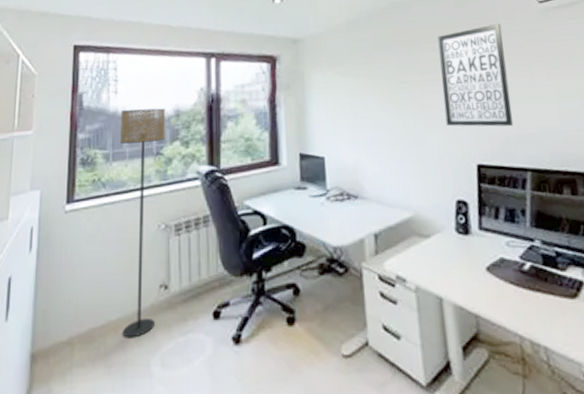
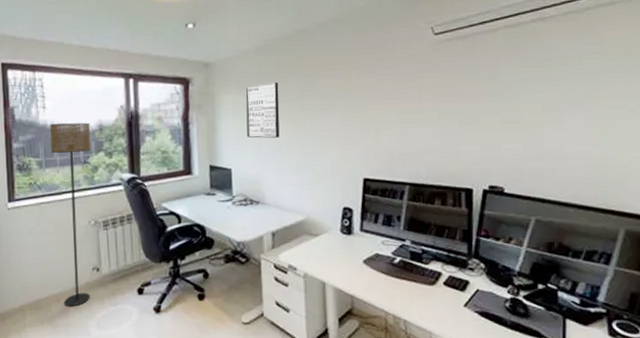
wall art: none [338,58,378,121] -> present [245,82,280,138]
wall art: present [437,23,513,127] -> none [337,53,399,147]

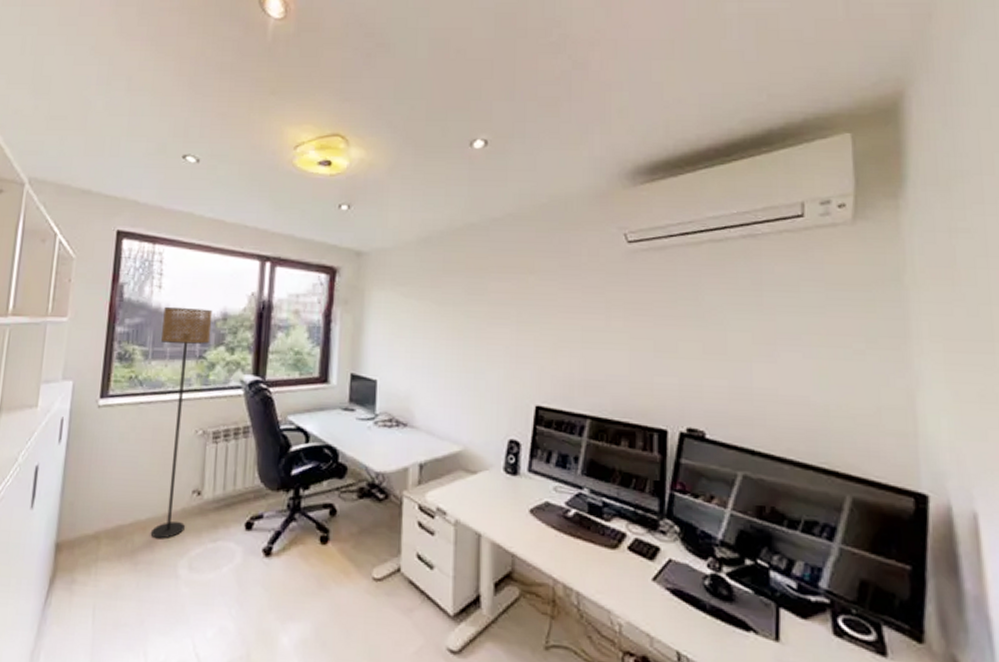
wall art: present [245,82,280,138] -> none [399,281,442,347]

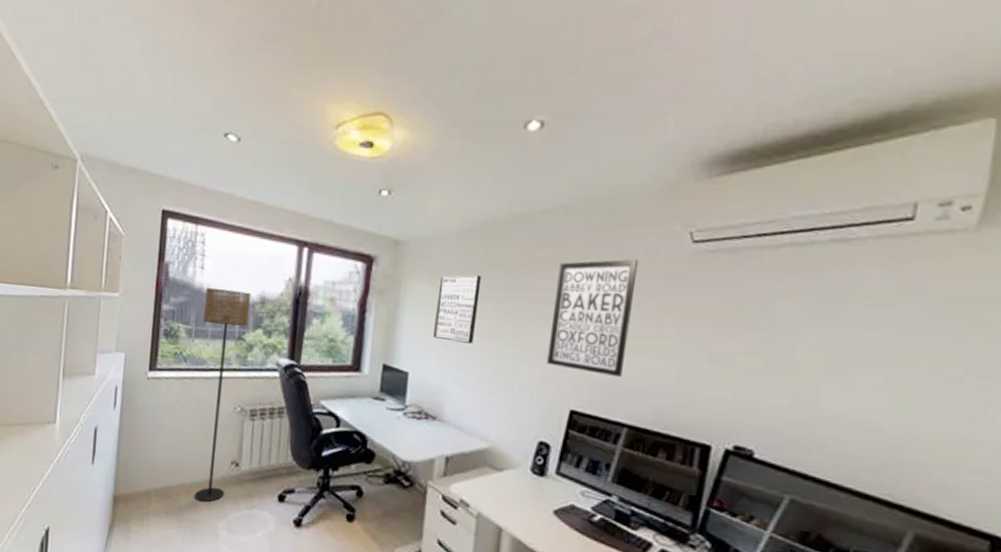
wall art: none [399,281,442,347] -> present [433,274,482,344]
wall art: none [509,259,583,371] -> present [547,259,639,378]

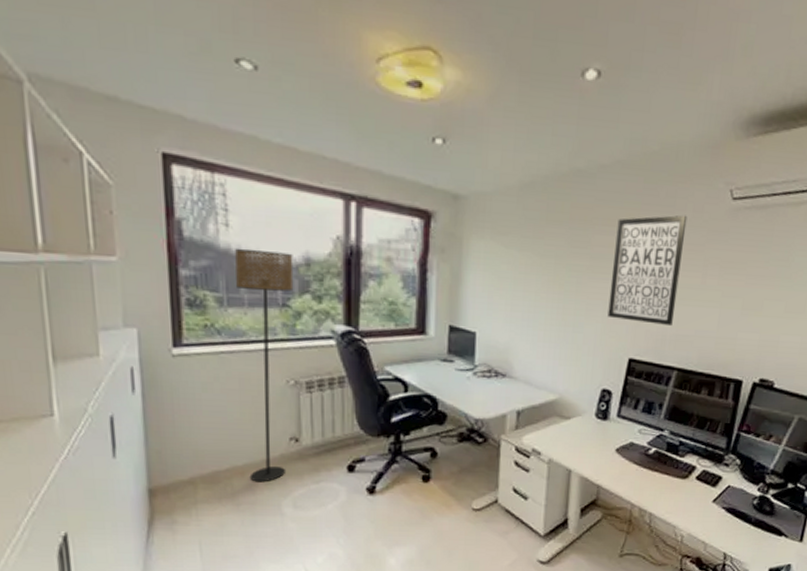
wall art: present [433,274,482,344] -> none [499,231,545,301]

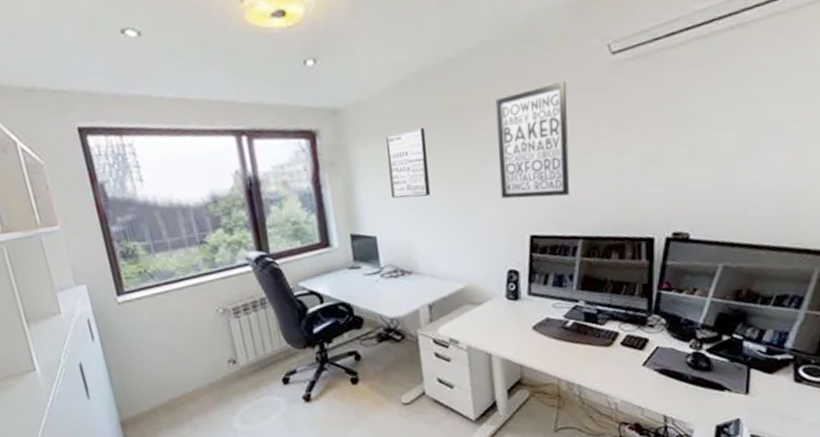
floor lamp: present [235,248,294,482] -> none [152,194,230,404]
wall art: none [499,231,545,301] -> present [385,128,431,198]

